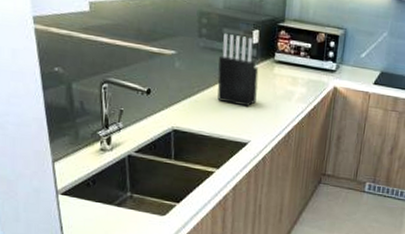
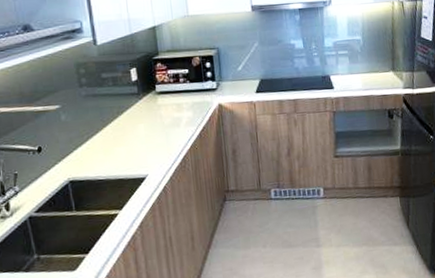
knife block: present [217,32,259,107] -> none [103,76,146,143]

